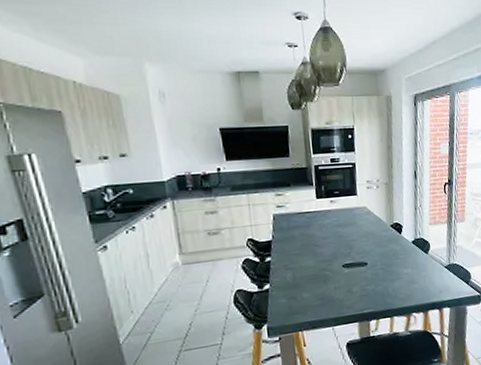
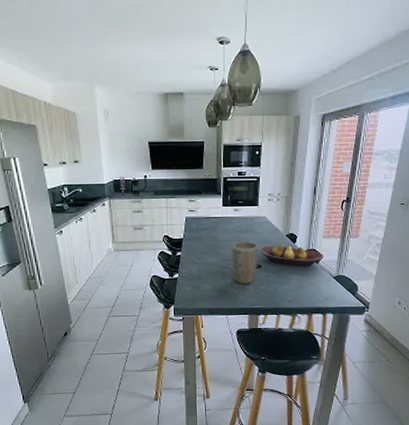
plant pot: none [331,236,363,287] -> present [231,241,260,284]
fruit bowl: none [363,236,433,260] -> present [260,244,324,267]

